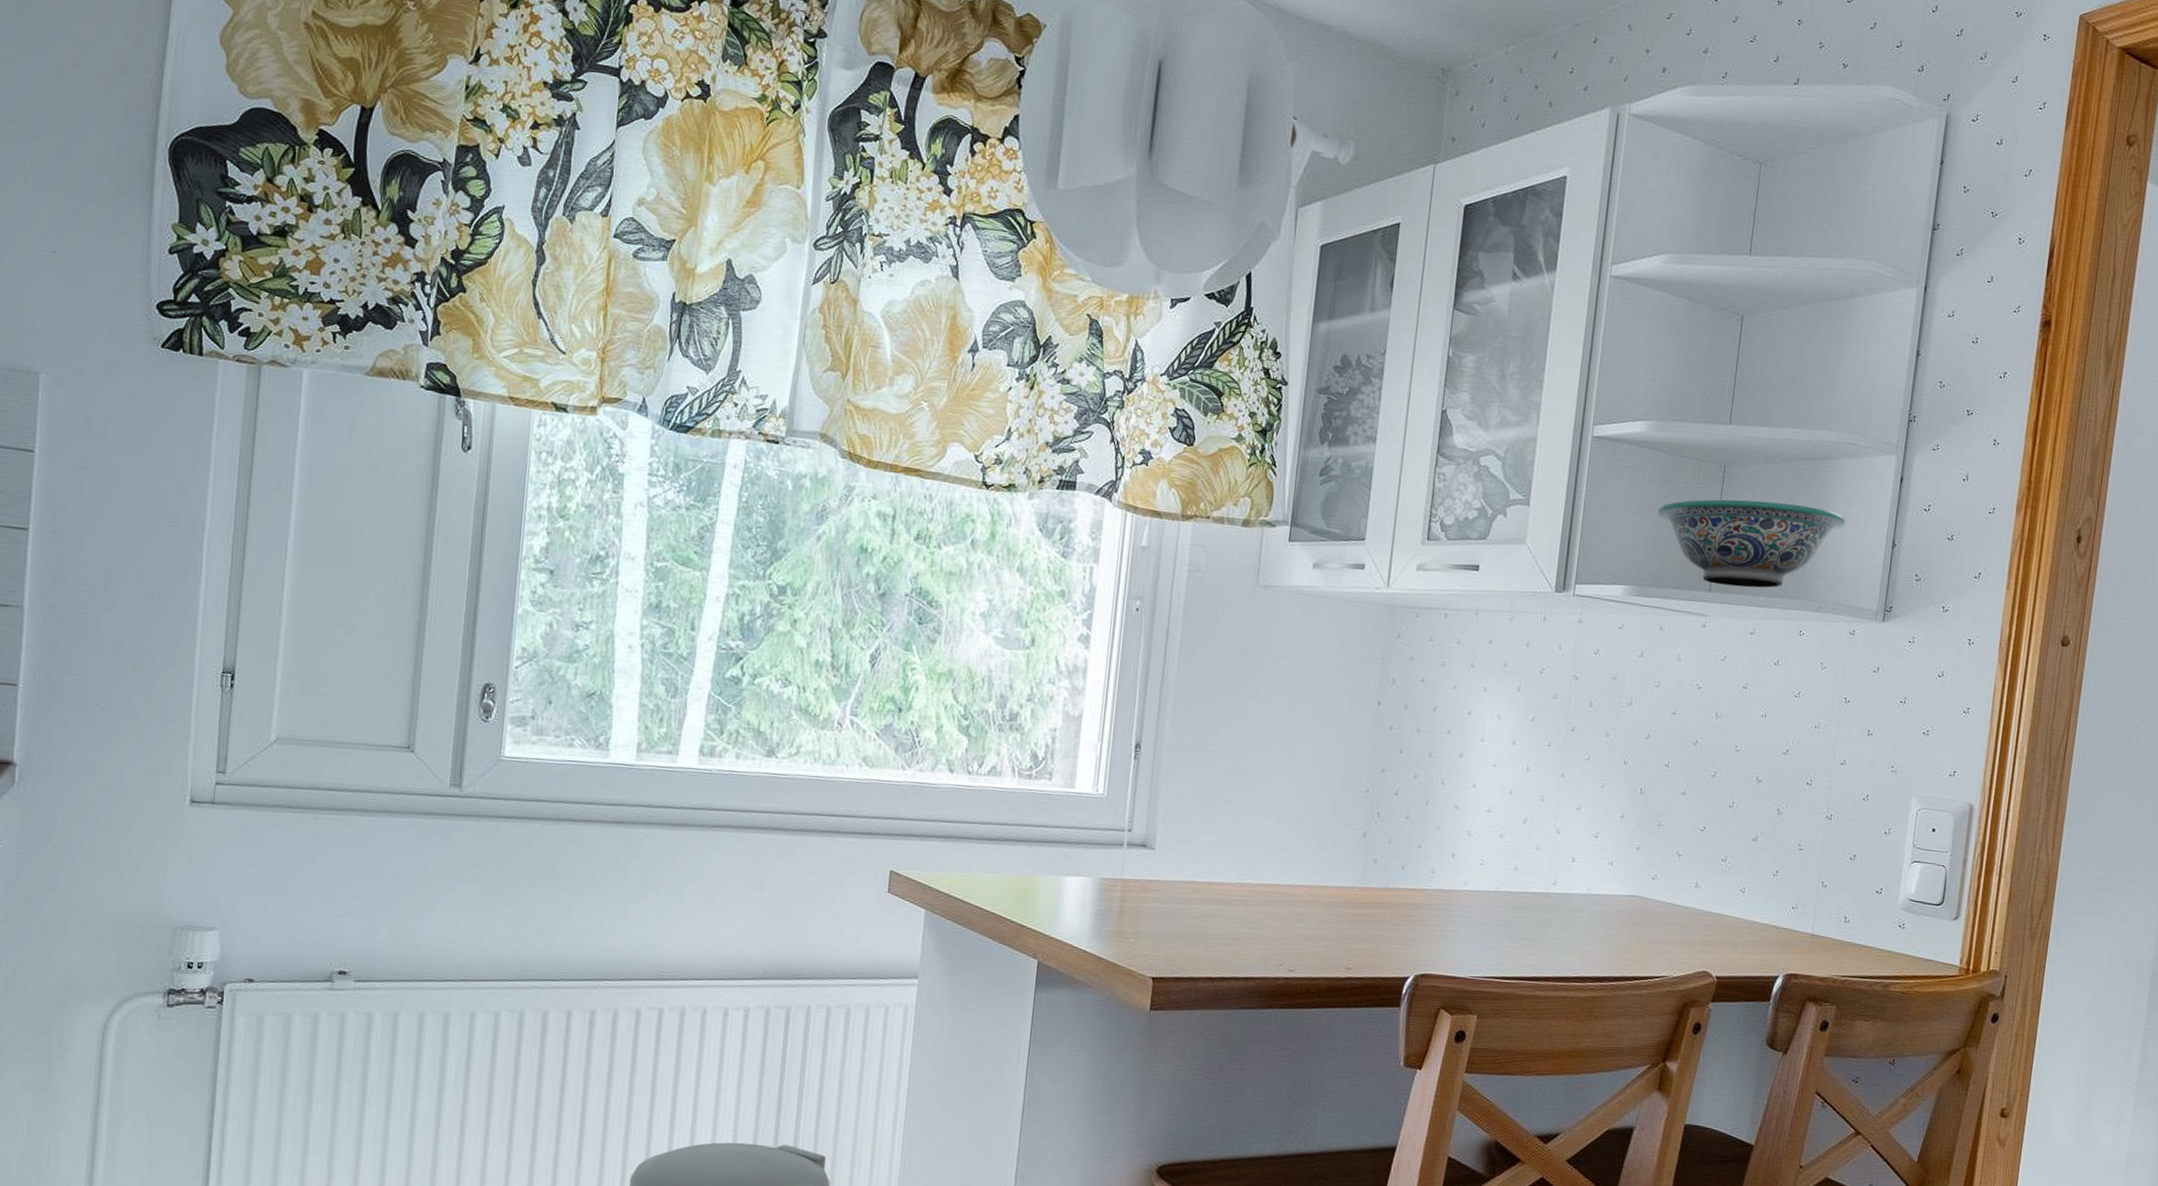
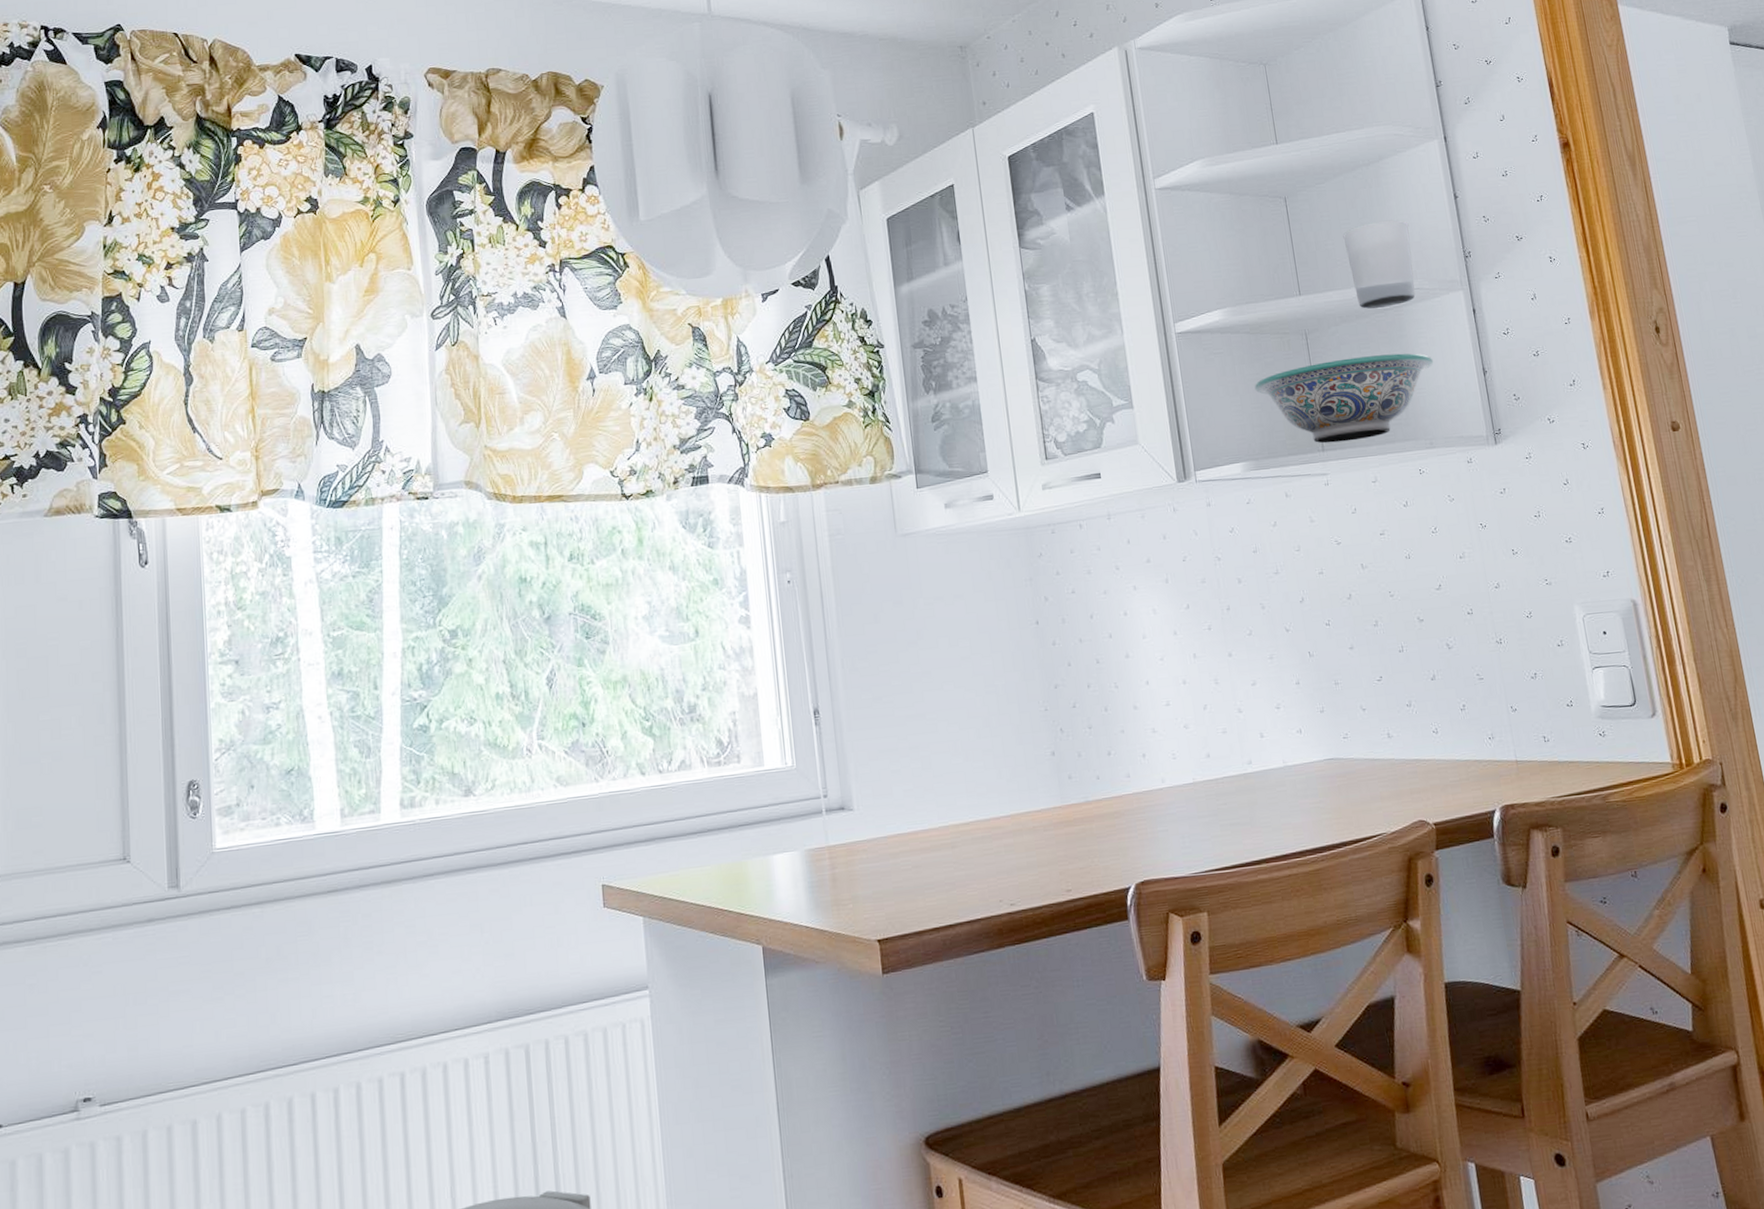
candle holder: none [1787,362,1862,457] -> present [1343,219,1416,309]

